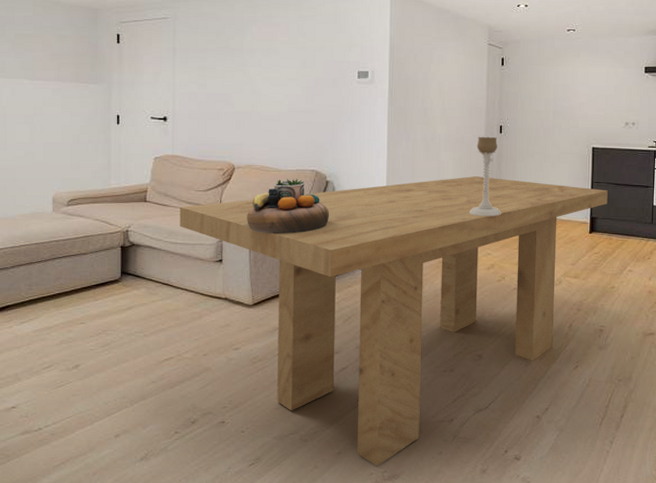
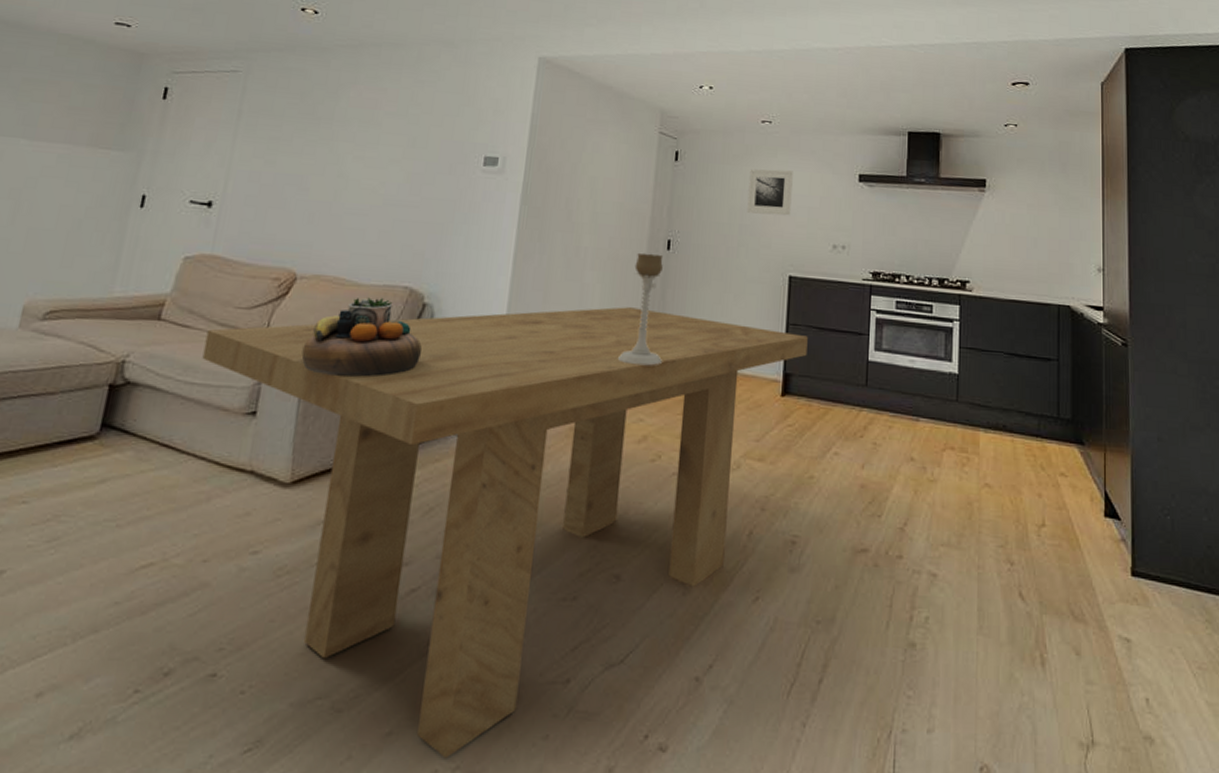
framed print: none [559,67,593,103] -> present [747,168,793,216]

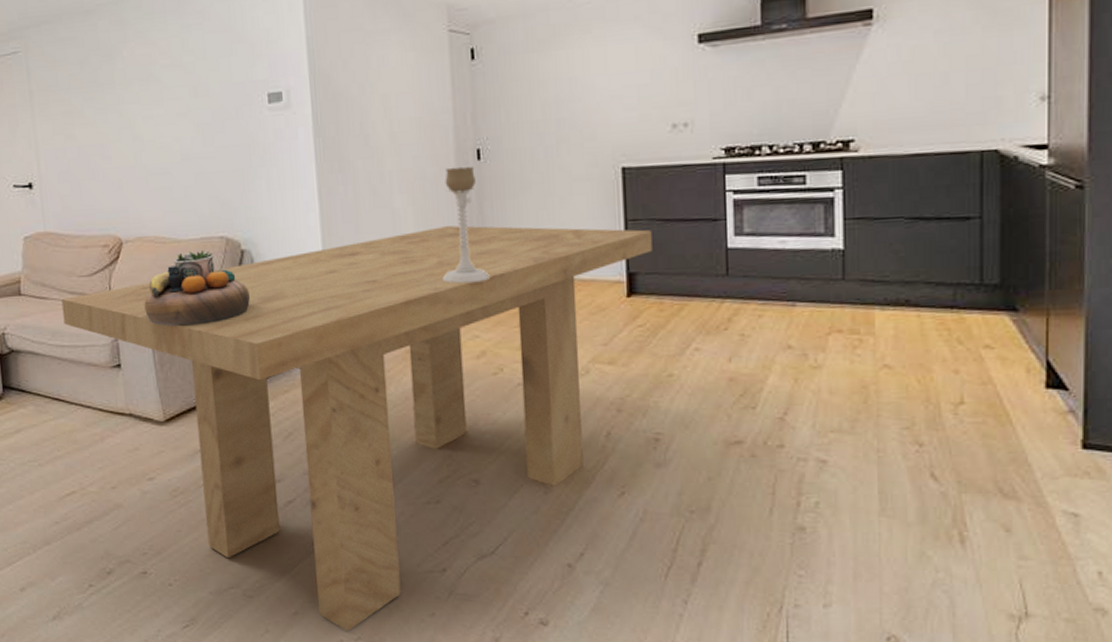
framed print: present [747,168,793,216] -> none [560,45,616,104]

